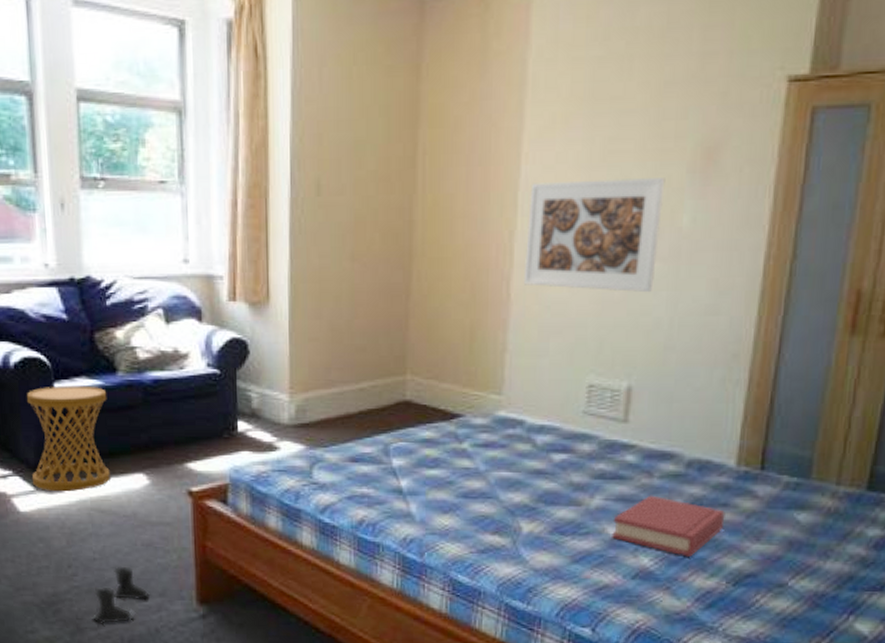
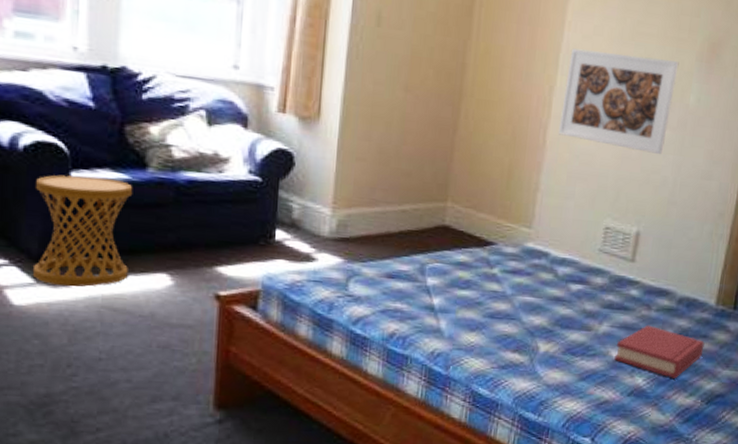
boots: present [91,566,150,624] -> none [90,367,161,428]

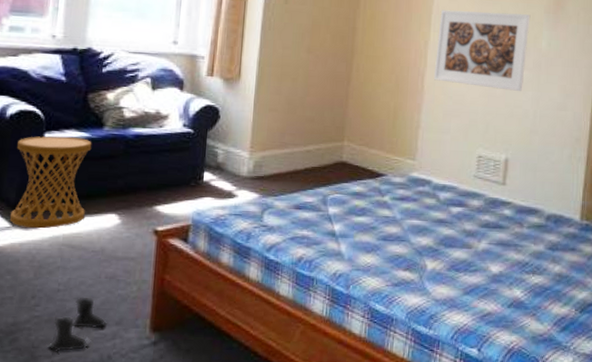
boots: none [90,367,161,428] -> present [47,297,107,352]
hardback book: present [614,325,705,379] -> none [494,241,573,290]

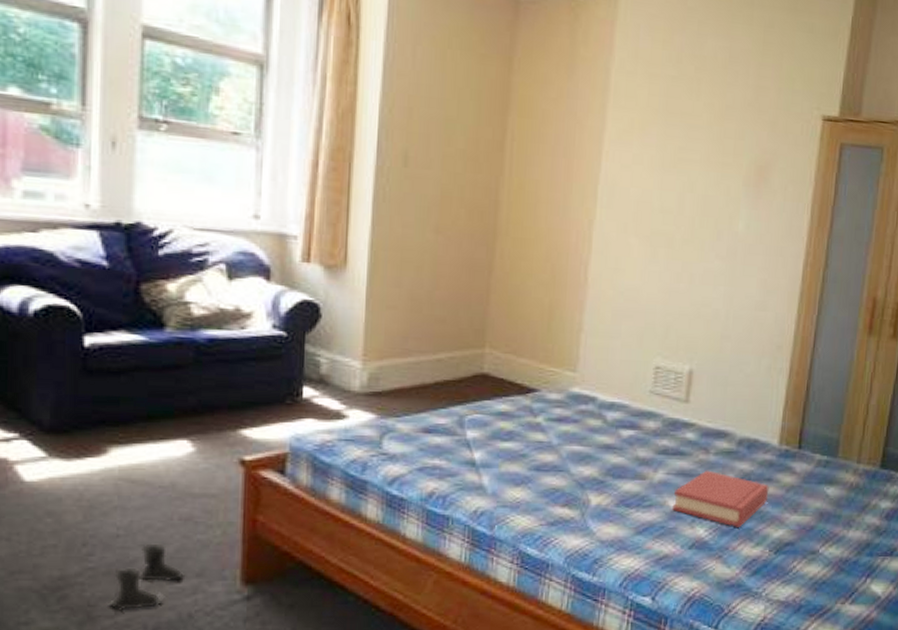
side table: present [9,135,92,228] -> none [44,339,151,458]
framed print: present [433,10,531,92] -> none [600,179,725,287]
hardback book: none [494,241,573,290] -> present [672,470,769,527]

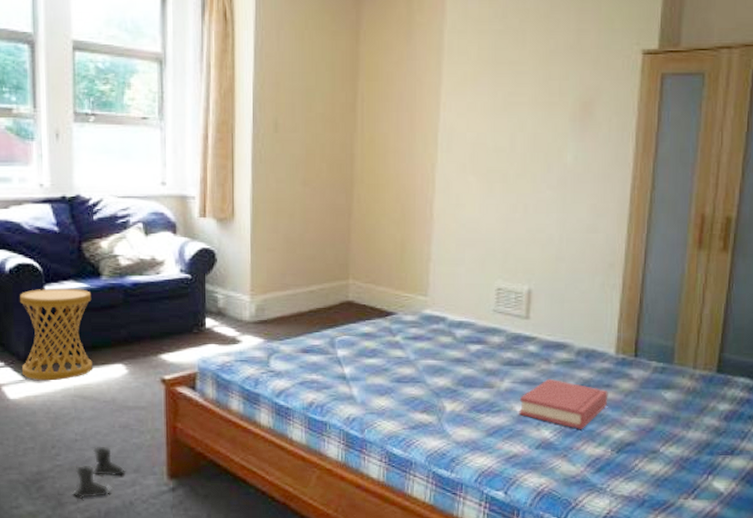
side table: none [44,339,151,458] -> present [20,288,92,380]

